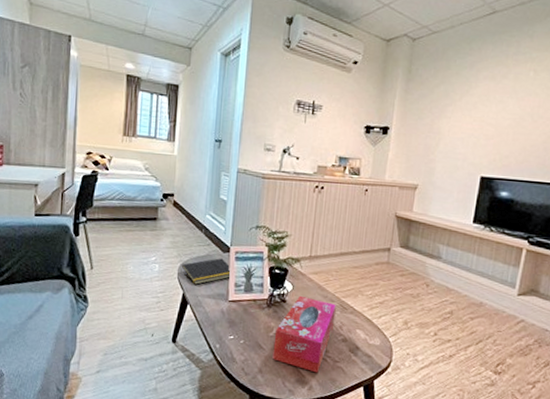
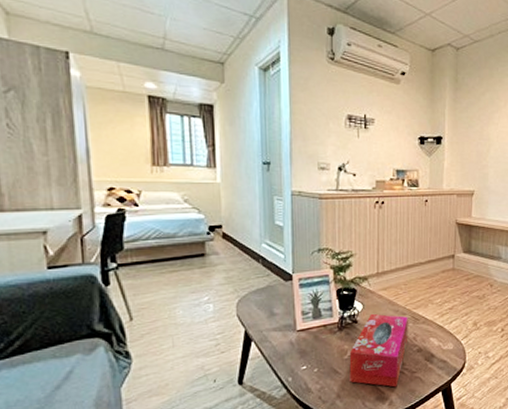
notepad: present [180,258,231,285] -> none [239,287,296,319]

